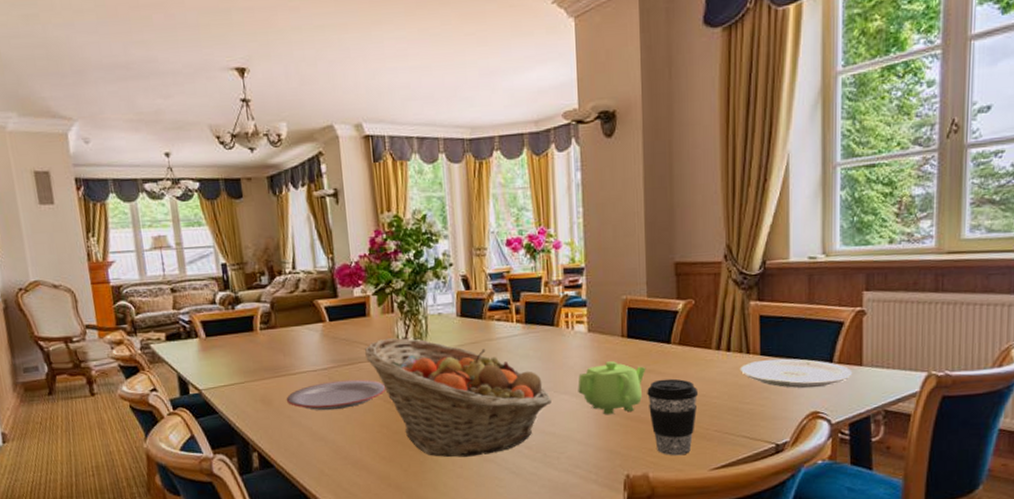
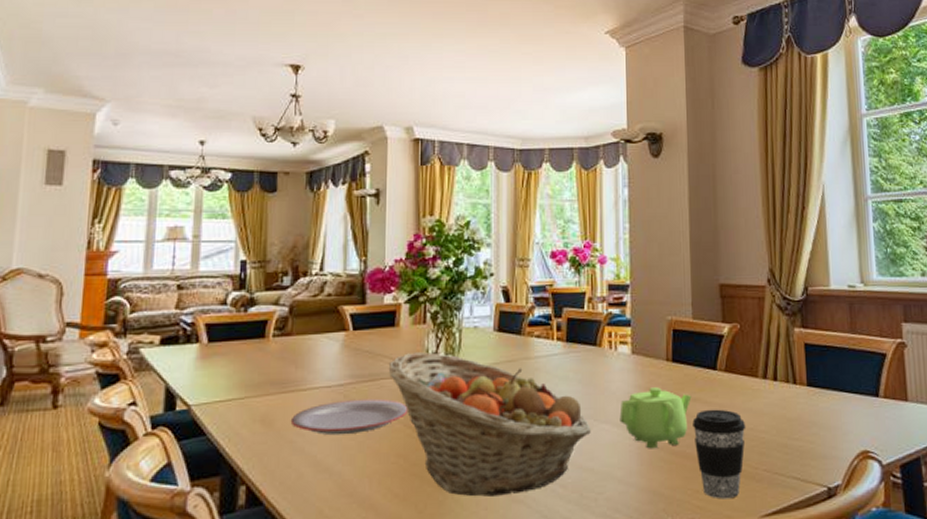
plate: present [740,358,852,389] -> none [787,390,898,424]

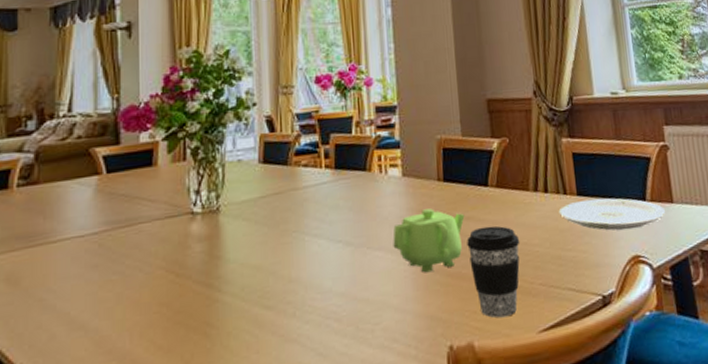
plate: present [290,398,408,436] -> none [39,244,170,289]
fruit basket: present [388,351,591,497] -> none [146,190,364,341]
plate: none [787,390,898,424] -> present [558,198,665,231]

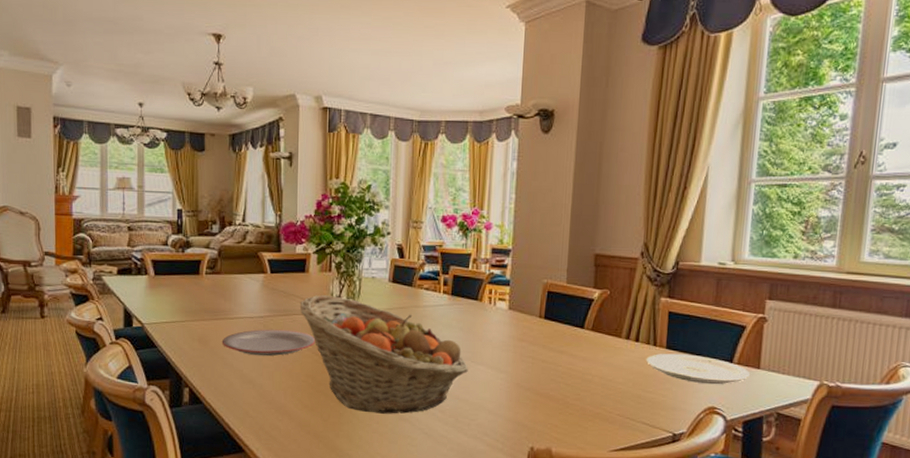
plate: none [39,244,170,289] -> present [221,329,316,357]
fruit basket: none [146,190,364,341] -> present [299,294,468,414]
teapot: present [393,208,465,273] -> none [493,339,559,389]
coffee cup: present [467,225,520,318] -> none [557,361,606,435]

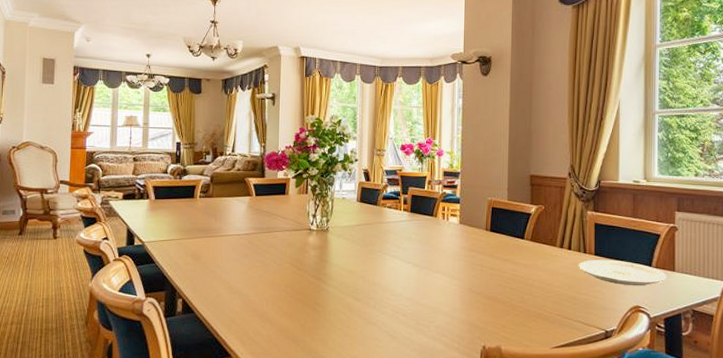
plate: present [221,329,316,357] -> none [212,244,294,269]
fruit basket: present [299,294,468,414] -> none [280,213,426,319]

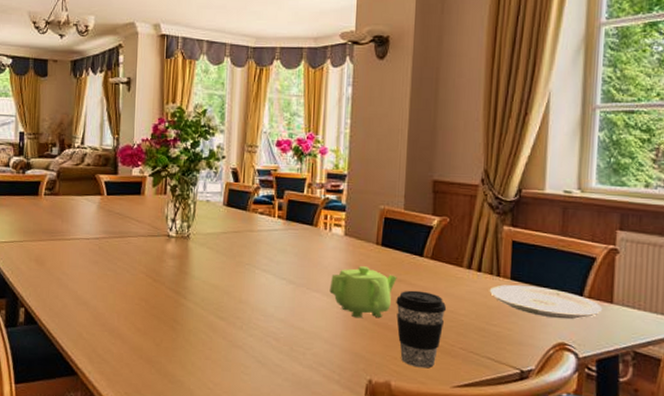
teapot: none [448,249,504,294] -> present [329,266,397,318]
coffee cup: none [503,268,545,333] -> present [396,290,447,368]

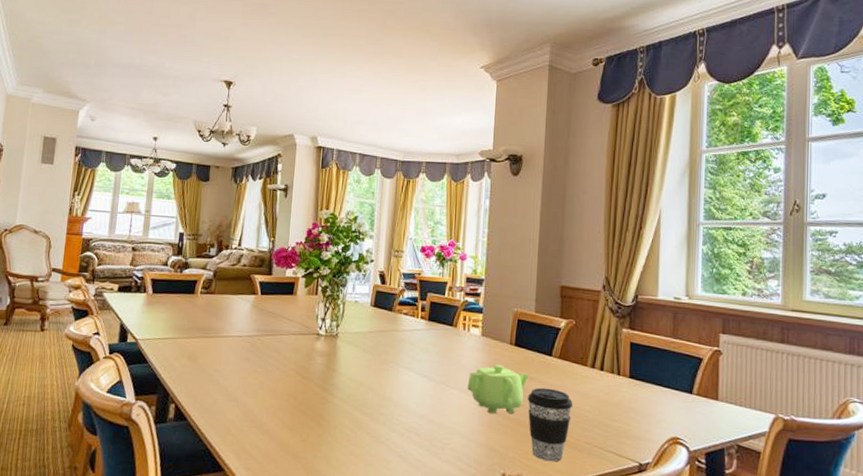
plate: present [489,284,602,319] -> none [610,382,709,415]

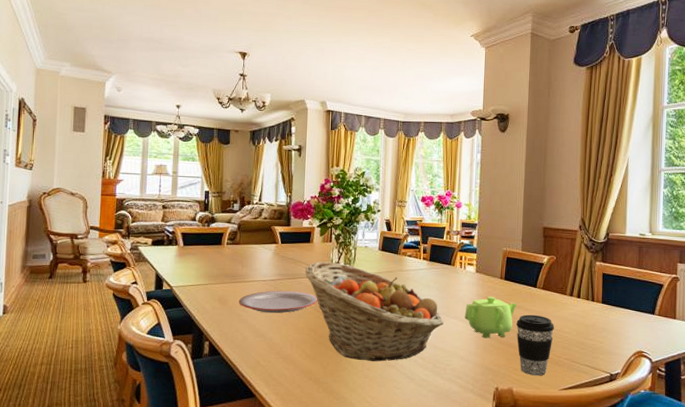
plate: none [210,348,300,375] -> present [238,290,318,314]
fruit basket: none [286,316,443,436] -> present [305,261,444,362]

